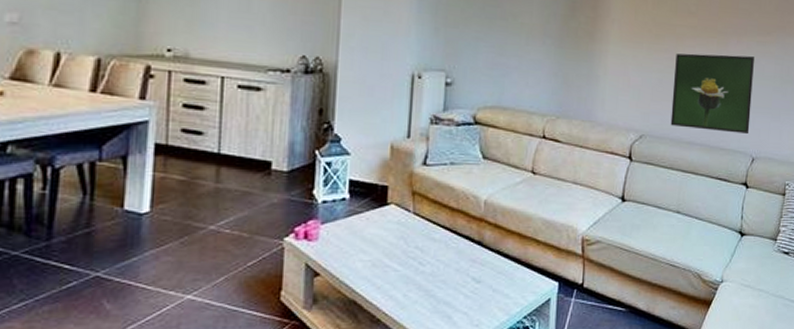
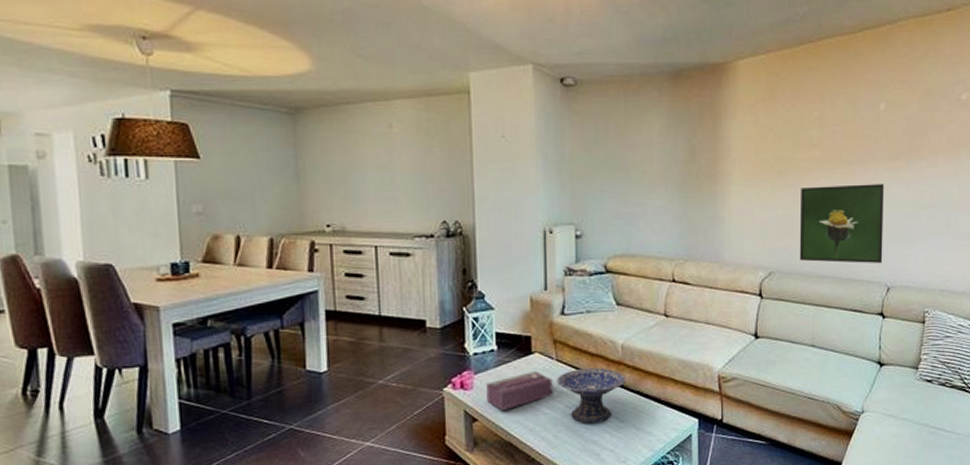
tissue box: none [332,223,408,266] -> present [486,370,553,412]
decorative bowl: none [412,223,487,283] -> present [557,367,626,424]

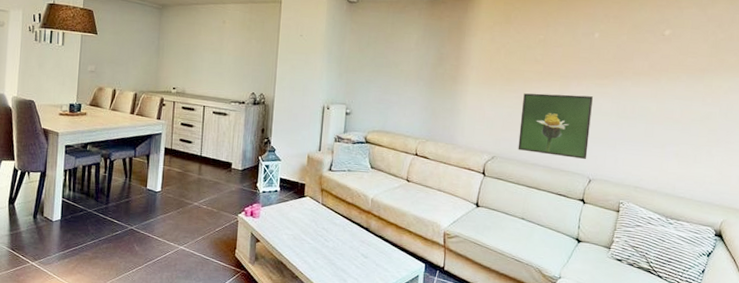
tissue box: present [486,370,553,412] -> none [268,209,318,237]
decorative bowl: present [557,367,626,424] -> none [320,212,373,256]

